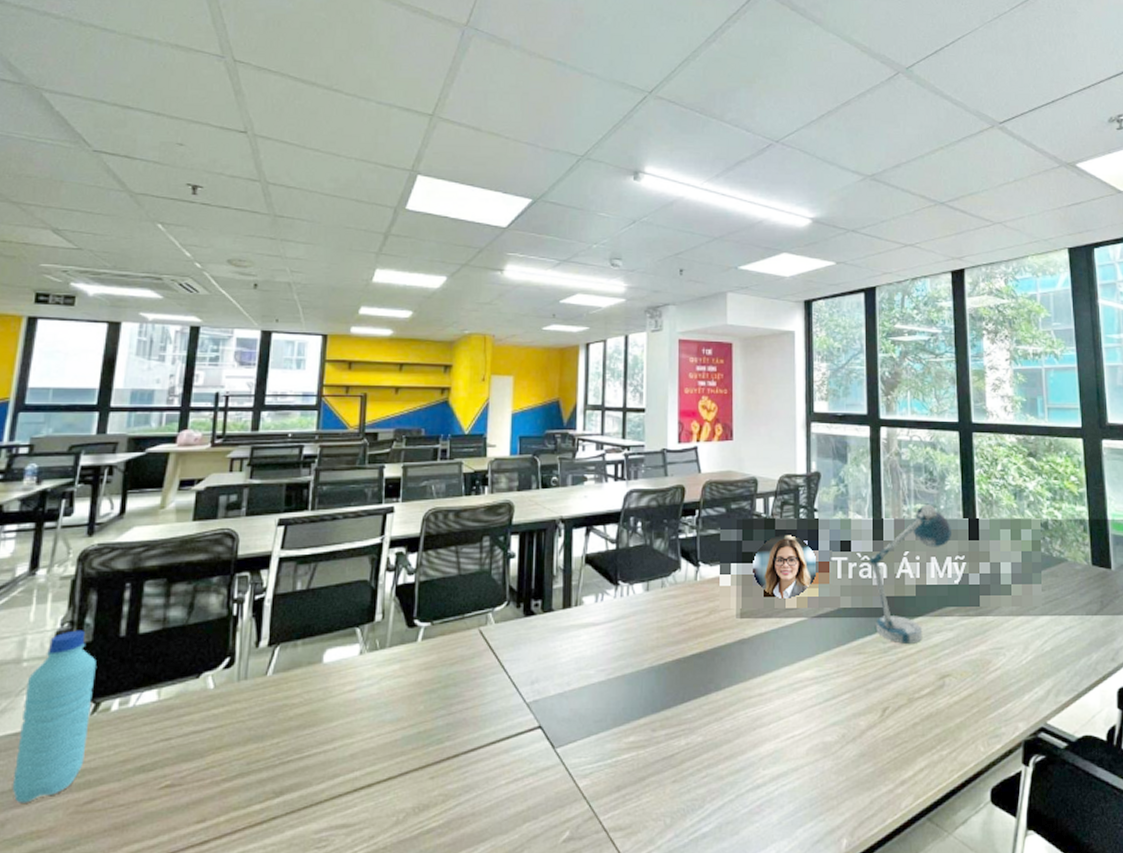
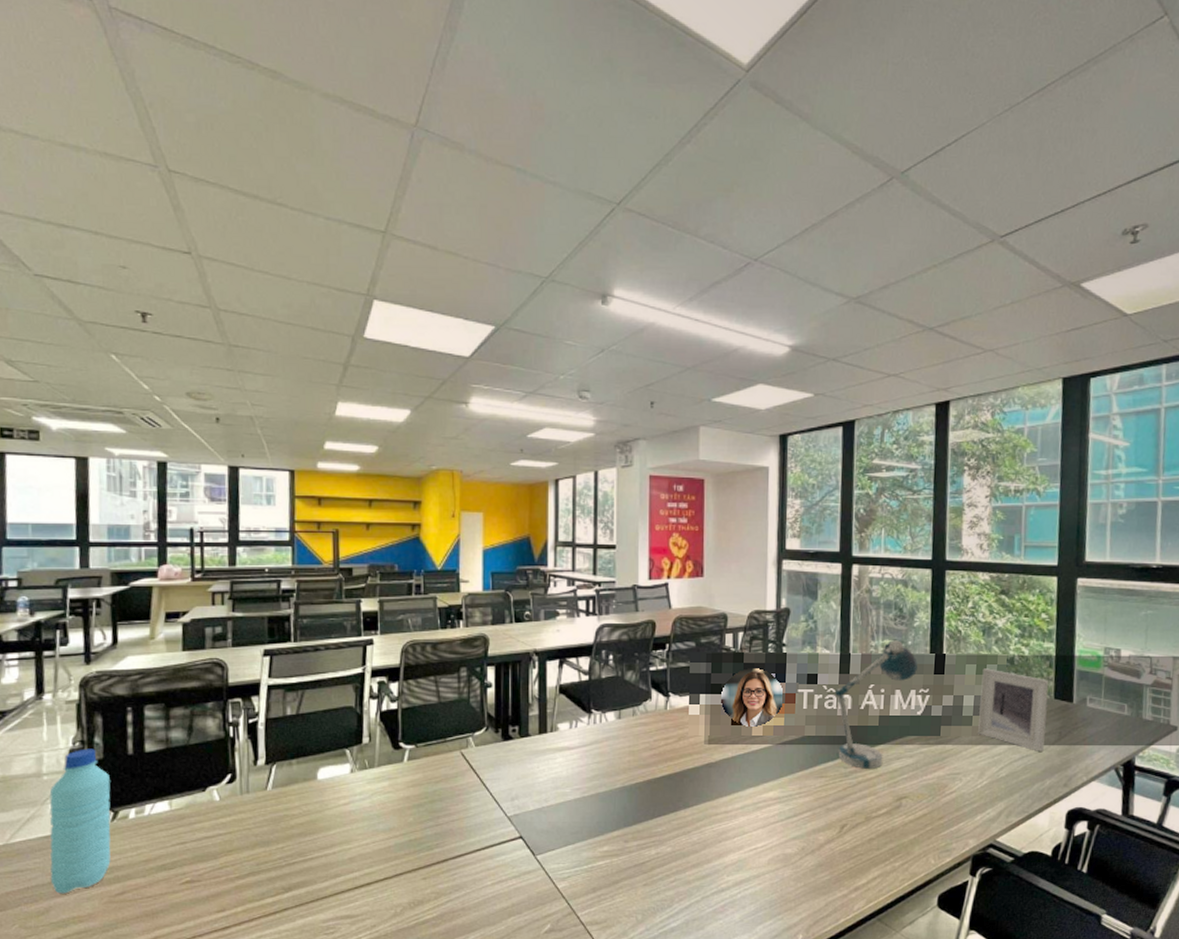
picture frame: none [1017,533,1087,622] -> present [978,668,1049,751]

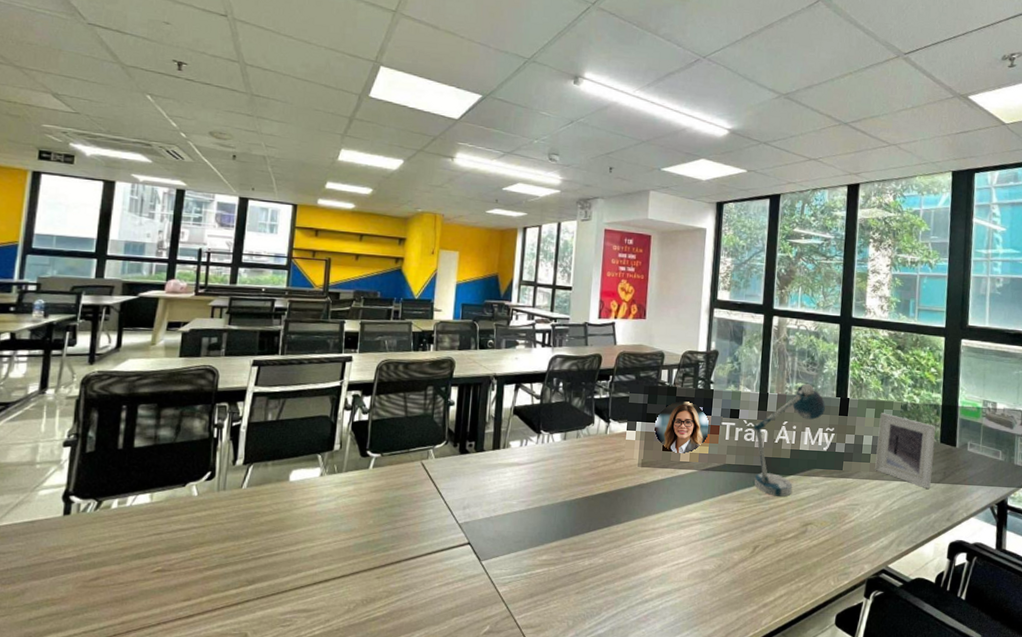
water bottle: present [49,748,111,894] -> none [30,441,98,577]

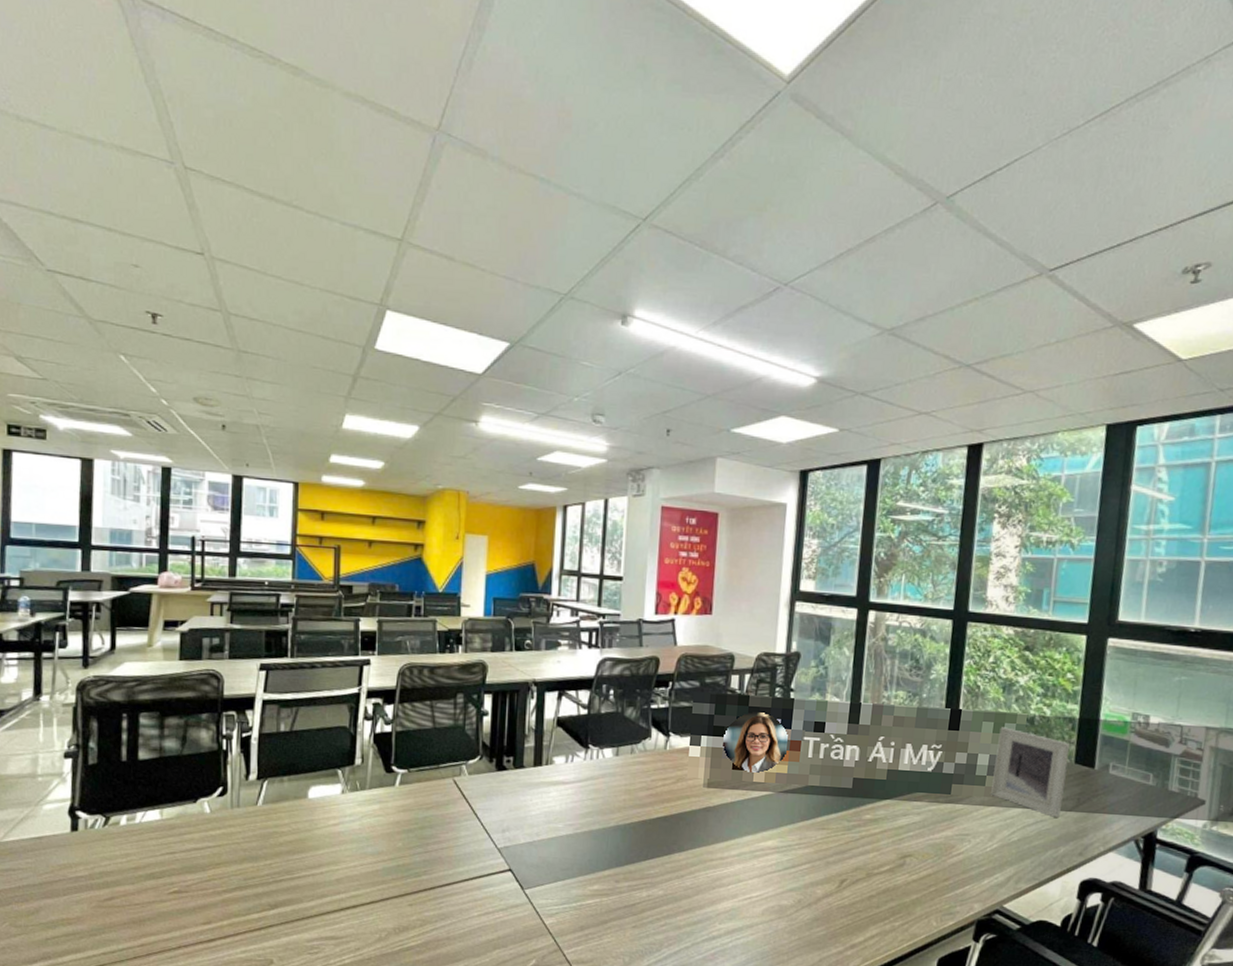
desk lamp: present [754,384,825,497] -> none [841,692,932,824]

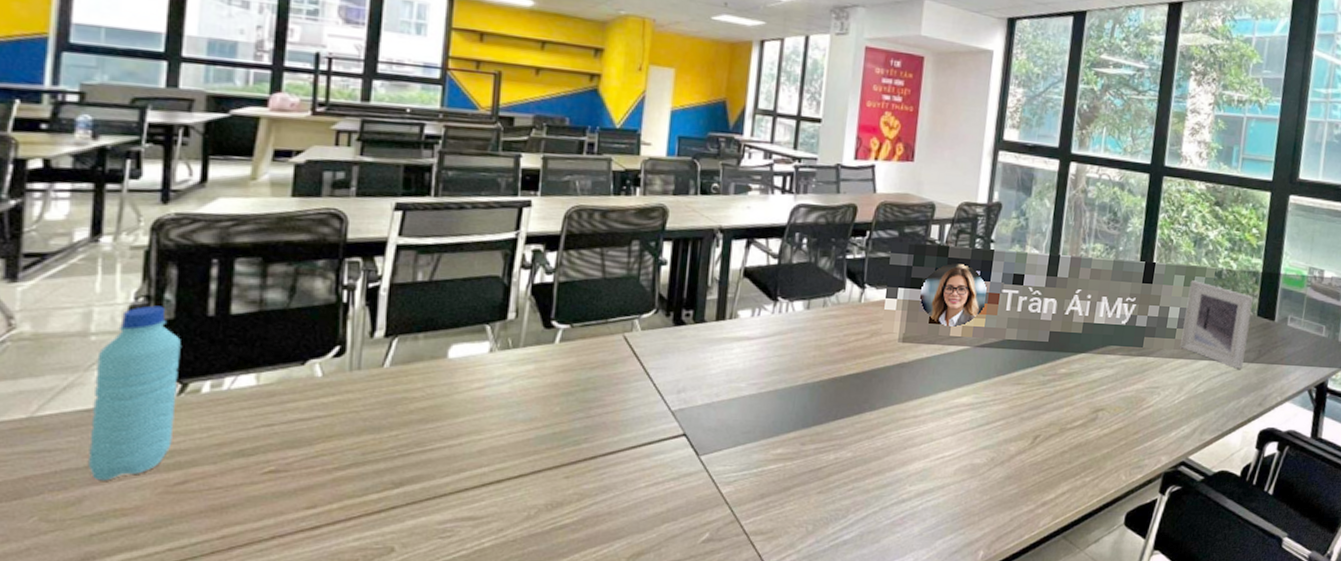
water bottle: none [41,752,103,896] -> present [87,305,181,481]

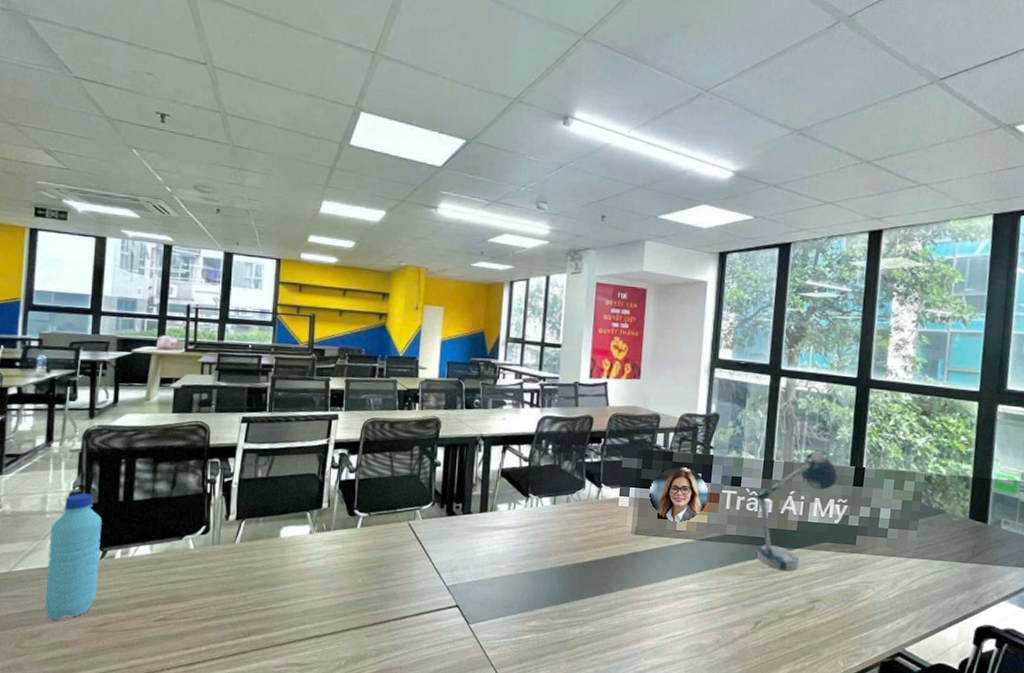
desk lamp: none [1037,244,1127,378] -> present [756,451,838,571]
picture frame: present [1180,280,1254,369] -> none [892,484,965,568]

